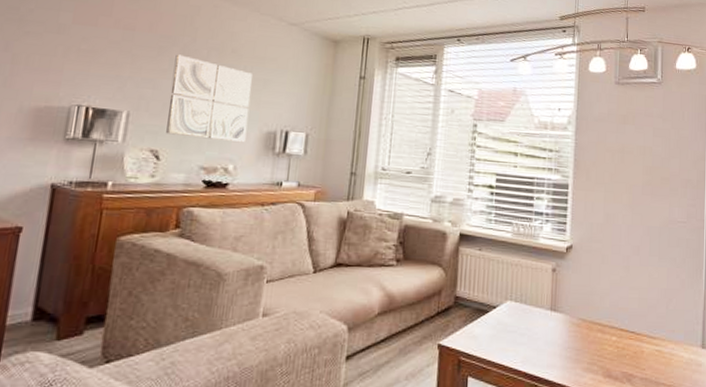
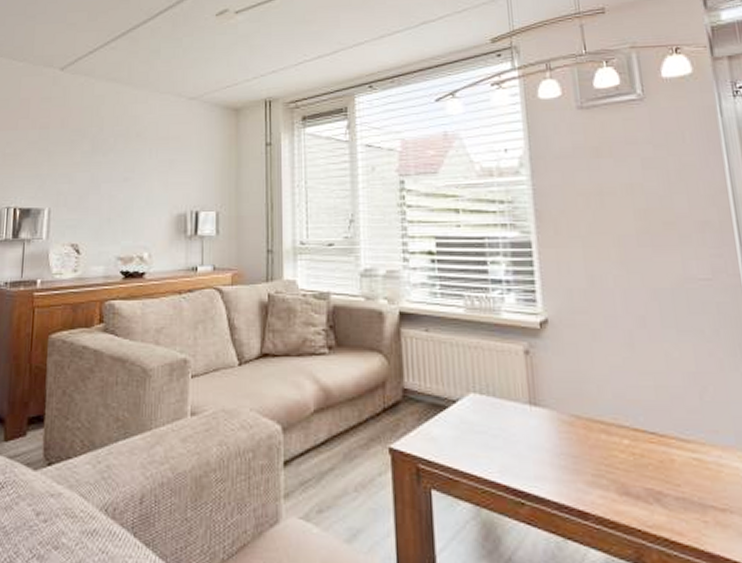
wall art: present [166,54,252,142] -> none [84,146,159,228]

